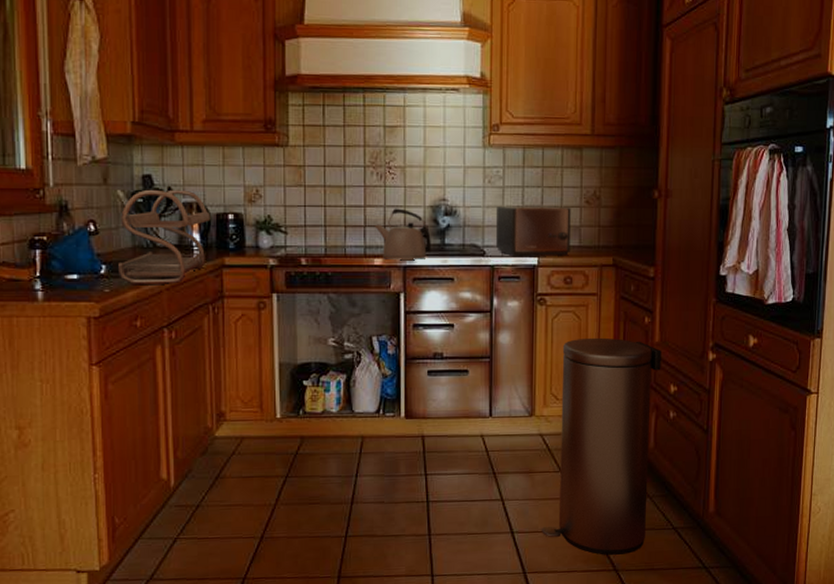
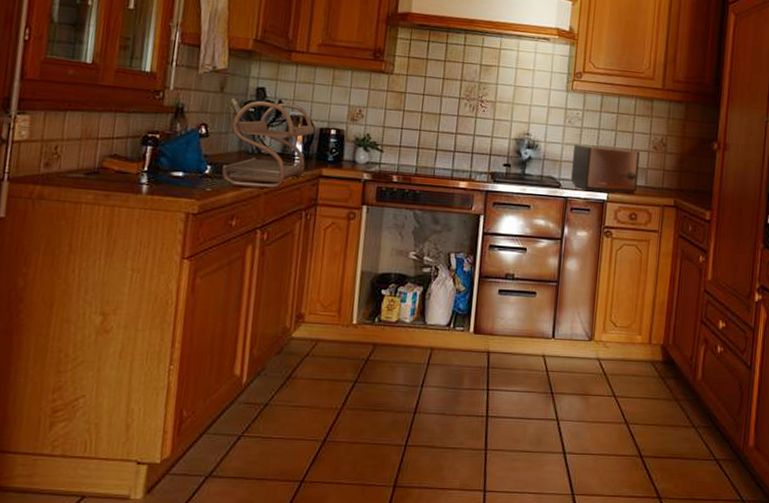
kettle: present [375,208,432,261] -> none [463,137,513,187]
pedal bin: present [541,337,661,555] -> none [591,270,713,482]

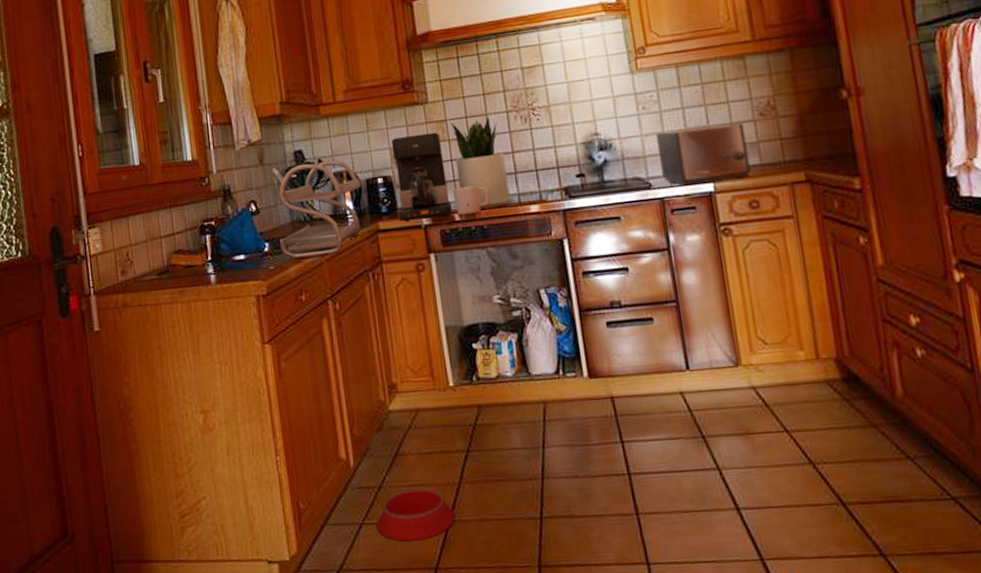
pet bowl: none [254,409,331,455] -> present [376,488,456,542]
coffee maker: none [342,97,397,176] -> present [391,132,453,221]
mug: none [395,153,427,179] -> present [452,185,489,216]
planter: none [402,96,450,178] -> present [451,117,516,209]

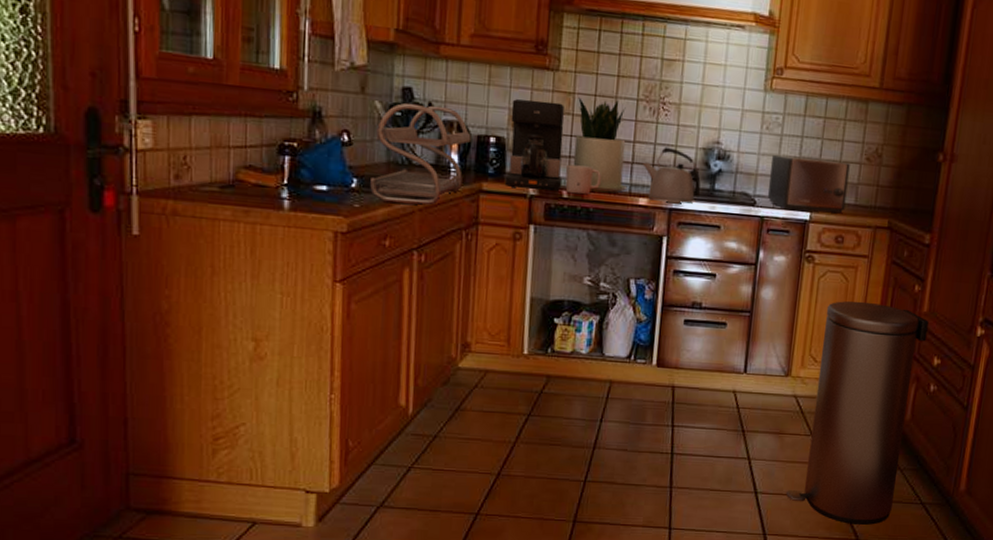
pet bowl: present [376,488,456,542] -> none [424,442,505,488]
kettle: none [526,149,592,205] -> present [642,147,701,204]
pedal bin: none [761,265,915,536] -> present [785,300,929,525]

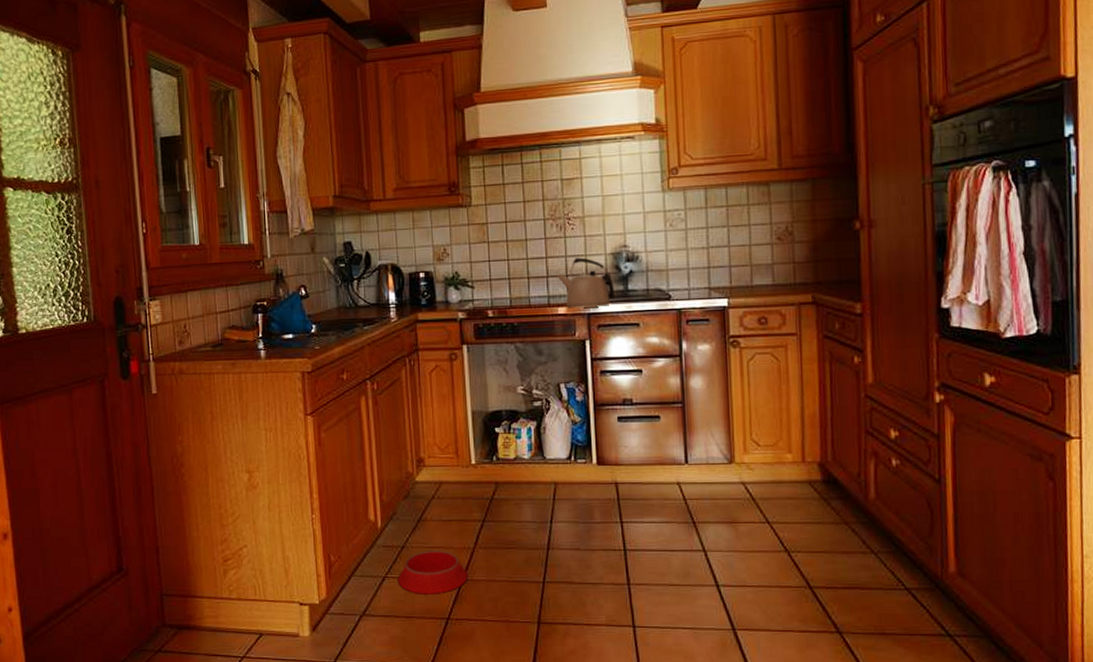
dish rack: present [369,102,471,206] -> none [325,253,404,342]
pet bowl: none [424,442,505,488] -> present [397,550,468,594]
coffee maker: present [504,99,565,191] -> none [434,234,487,314]
mug: present [565,164,601,195] -> none [487,285,521,313]
planter: present [573,97,628,193] -> none [491,223,546,308]
toaster: present [767,155,850,214] -> none [679,245,763,299]
pedal bin: present [785,300,929,525] -> none [749,379,878,615]

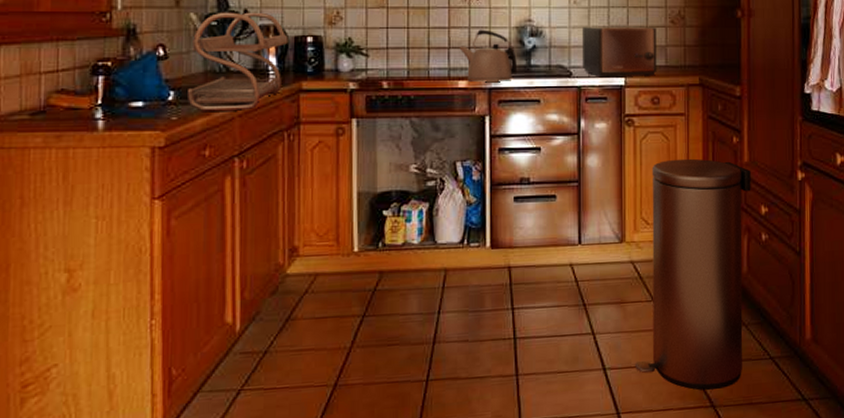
dish rack: none [325,253,404,342] -> present [186,12,288,112]
pet bowl: present [397,550,468,594] -> none [256,352,342,407]
toaster: none [679,245,763,299] -> present [581,26,657,78]
pedal bin: none [749,379,878,615] -> present [634,158,751,390]

